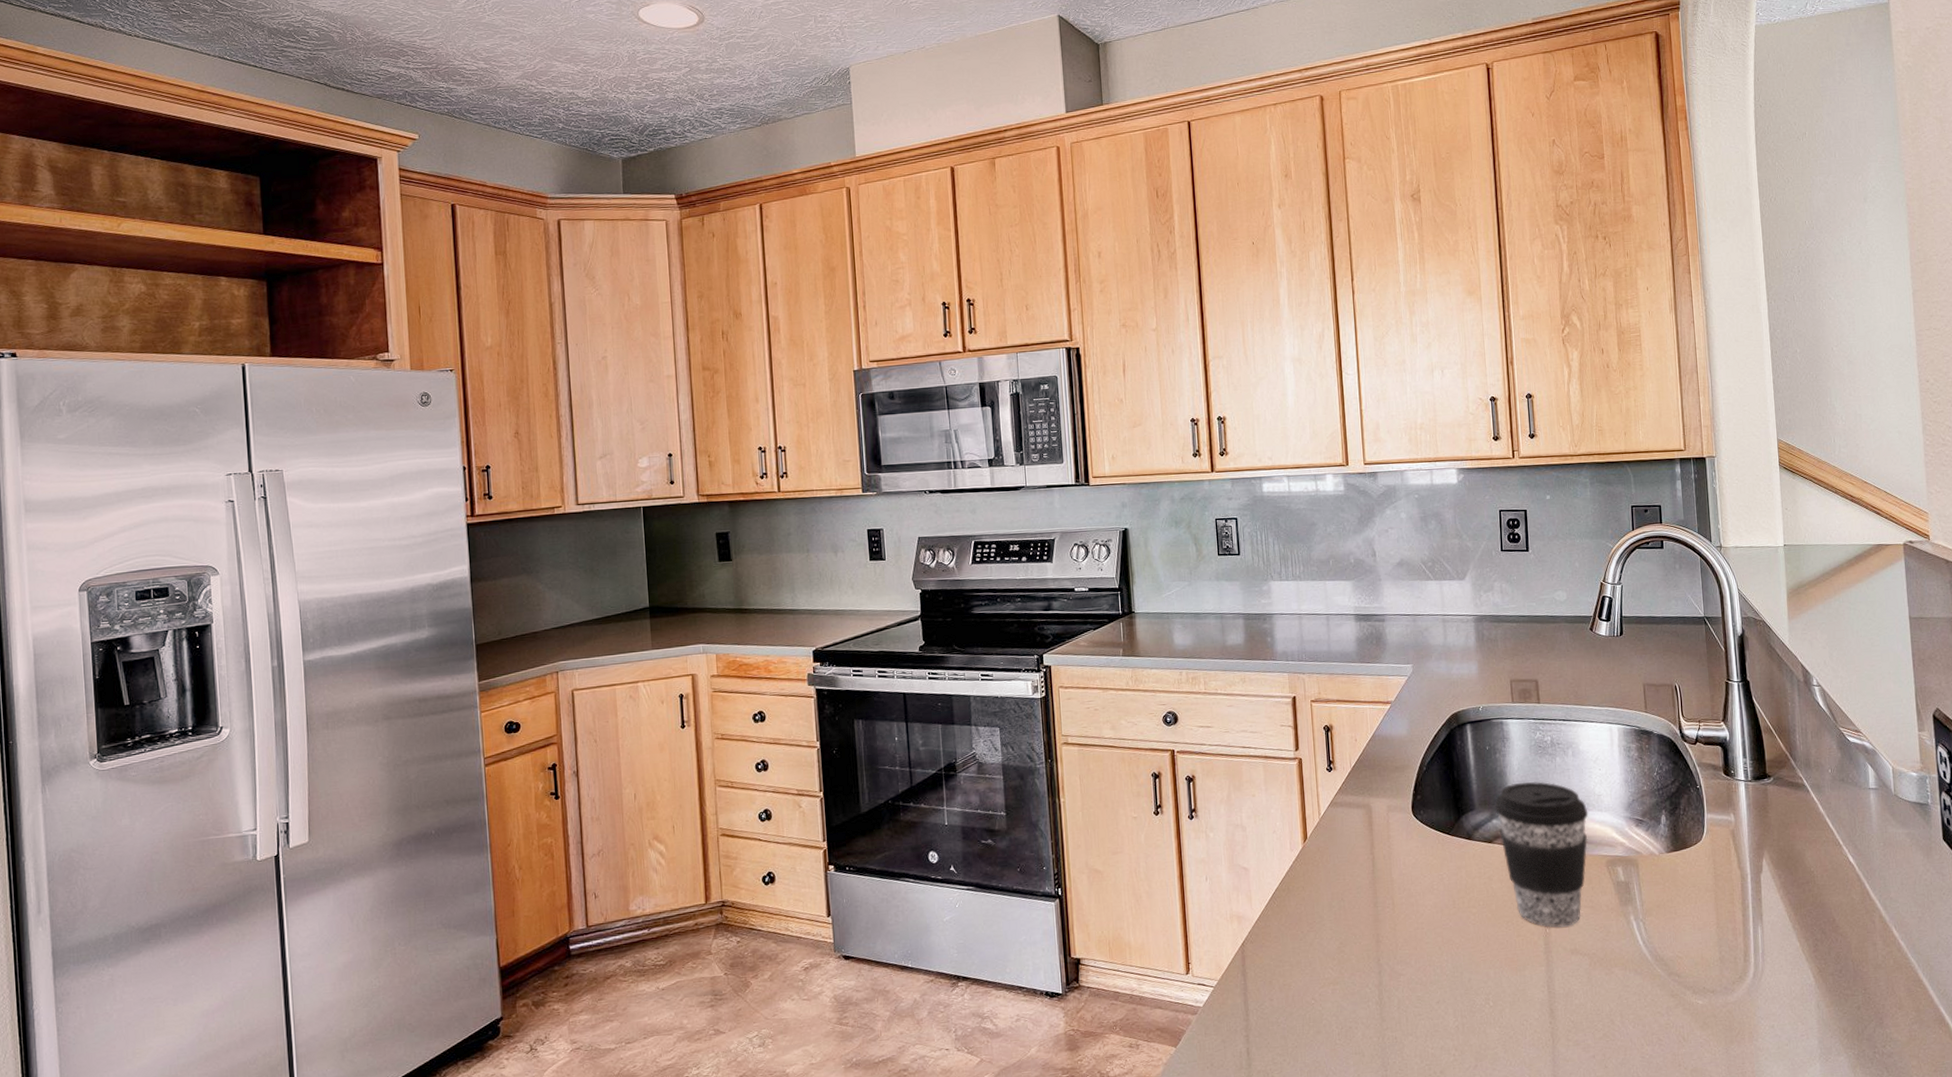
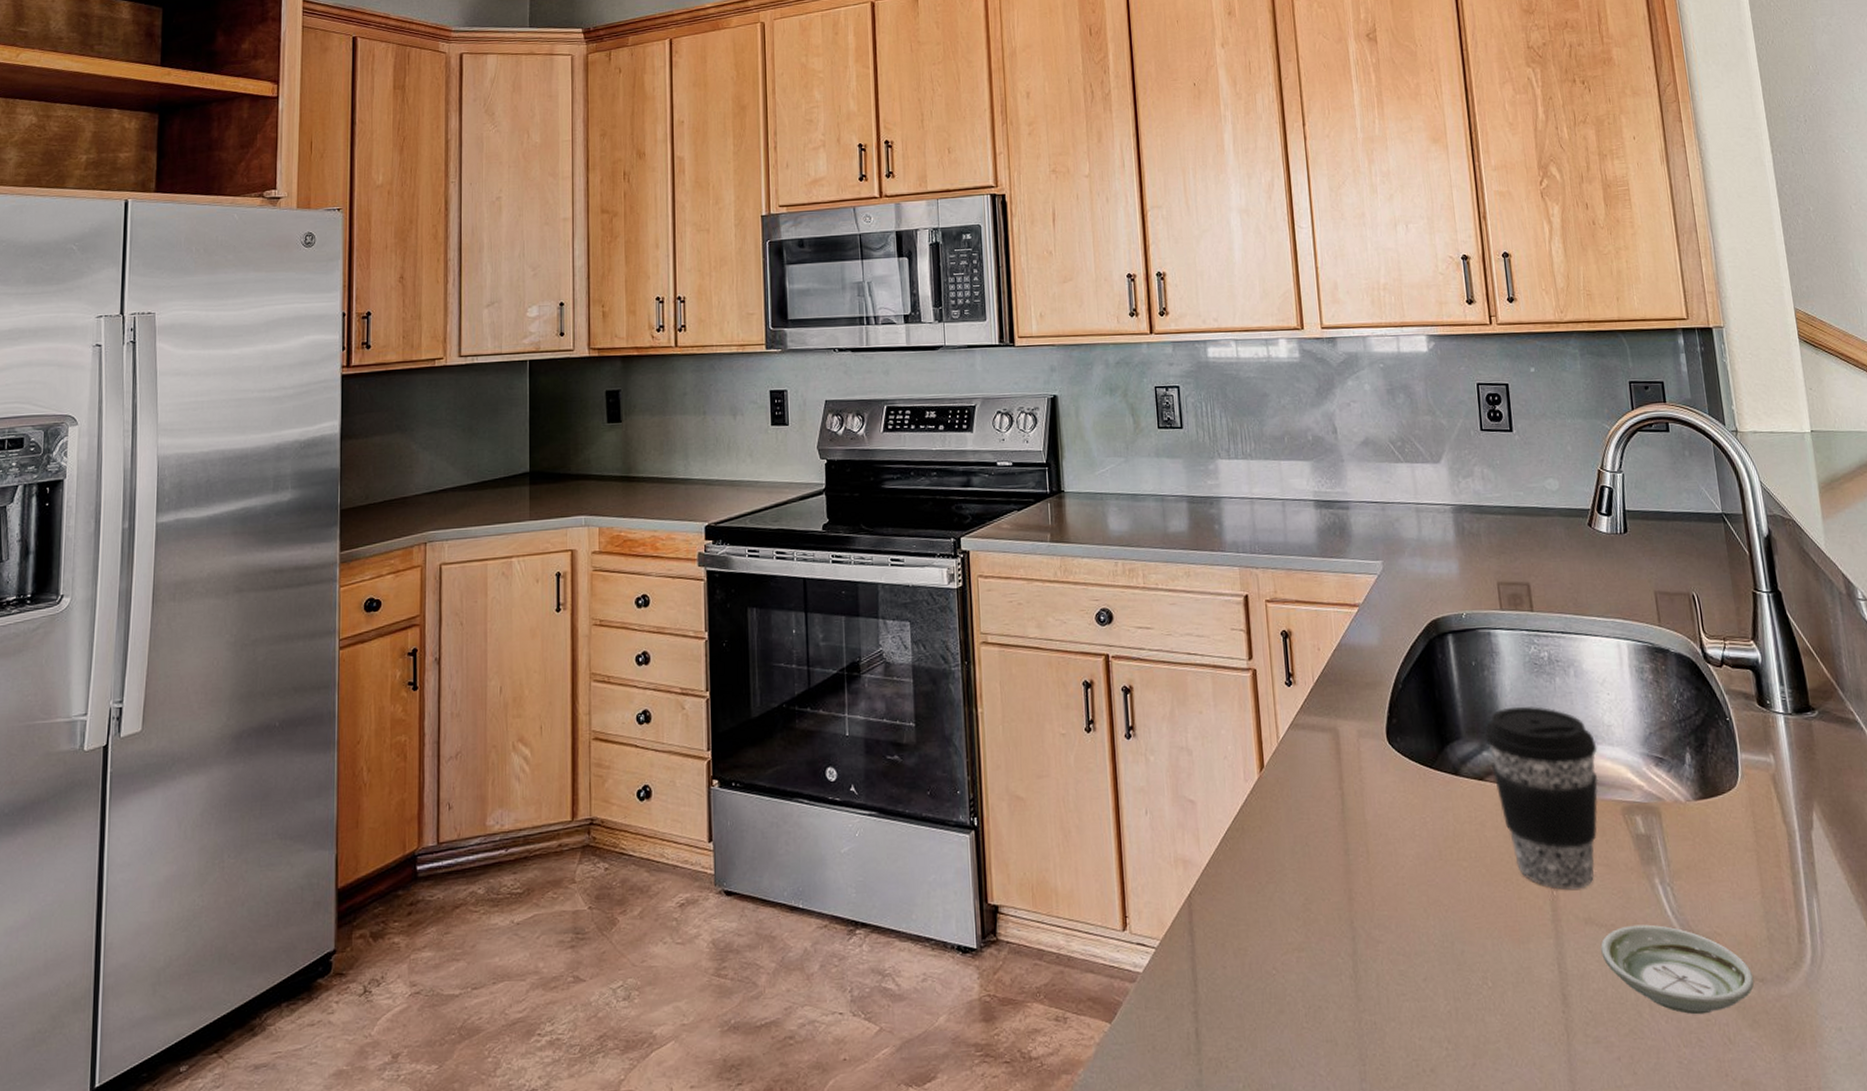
saucer: none [1583,952,1707,1021] -> present [1600,924,1755,1015]

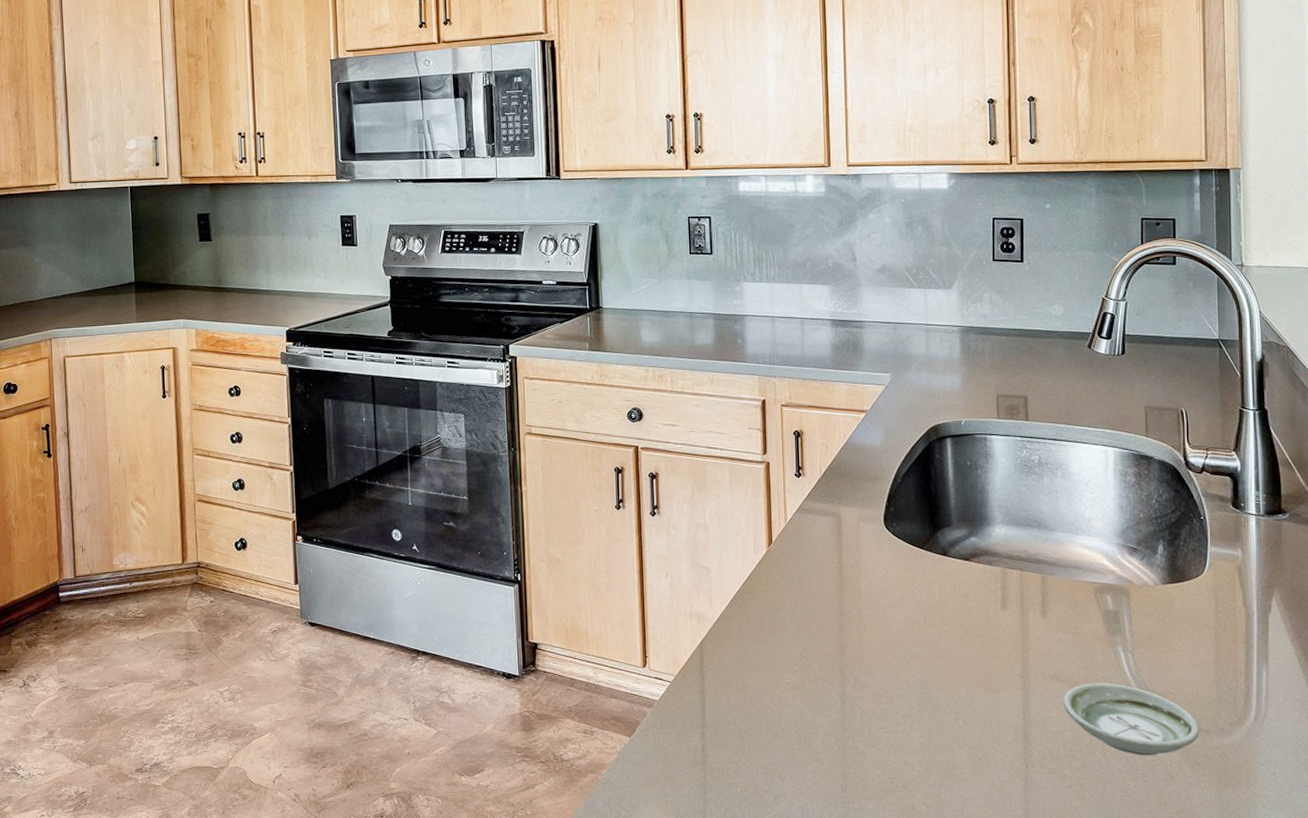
coffee cup: present [1483,705,1599,890] -> none [972,500,1077,652]

